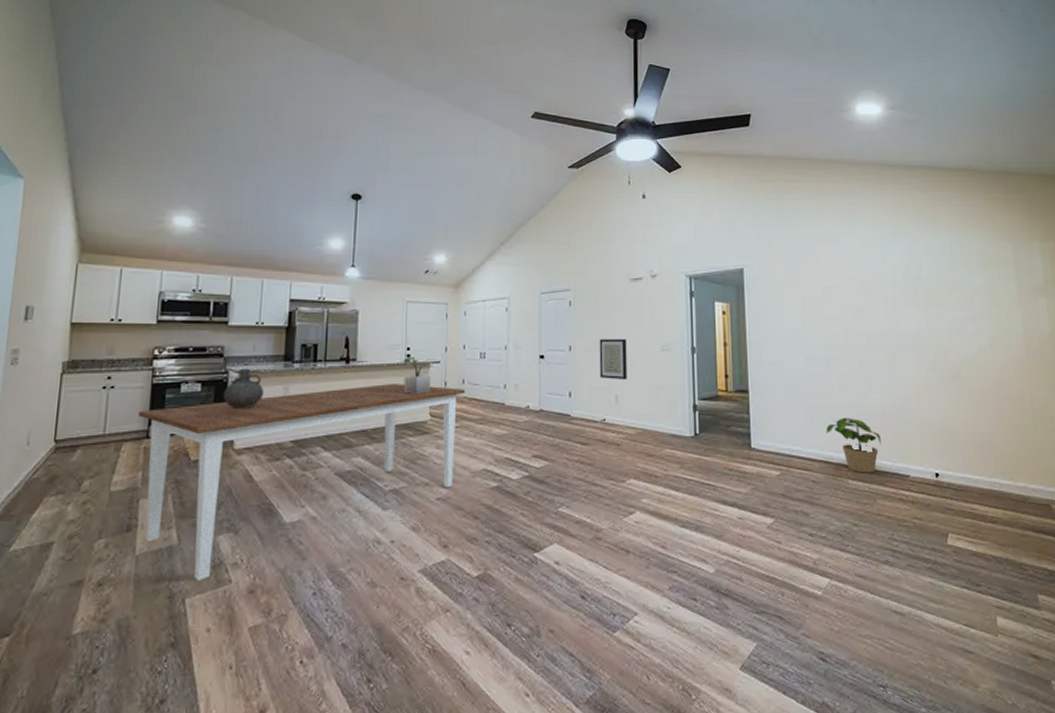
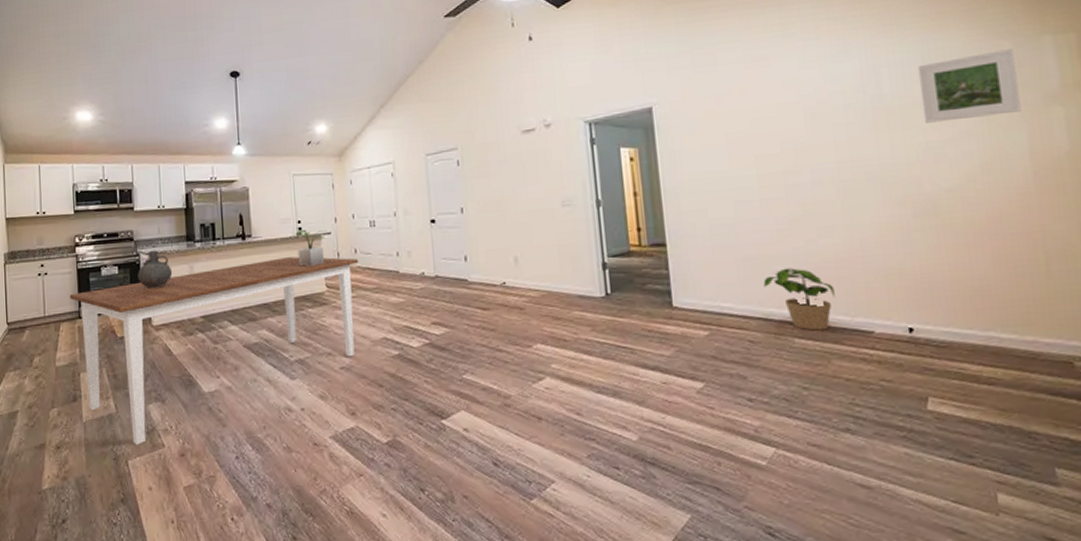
wall art: present [599,338,627,381] -> none [492,196,526,241]
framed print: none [947,250,1019,302] -> present [917,49,1022,123]

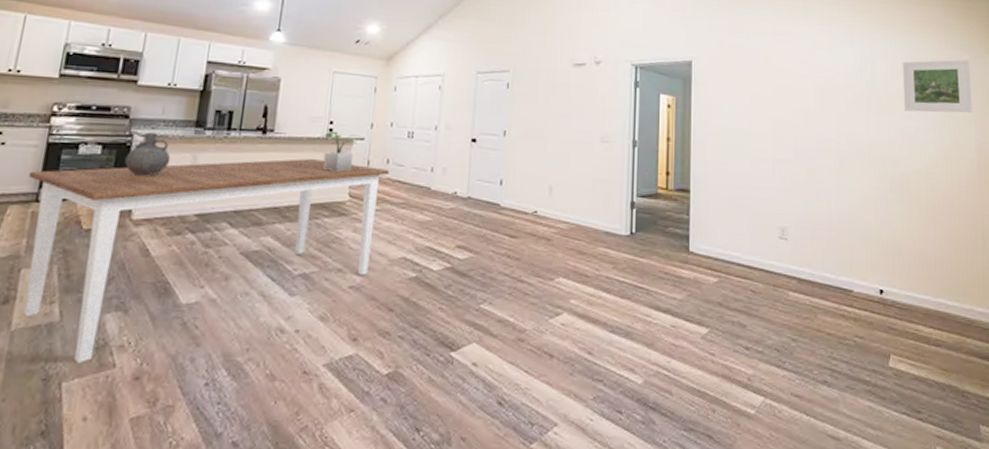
potted plant: present [763,268,835,331] -> none [768,225,825,286]

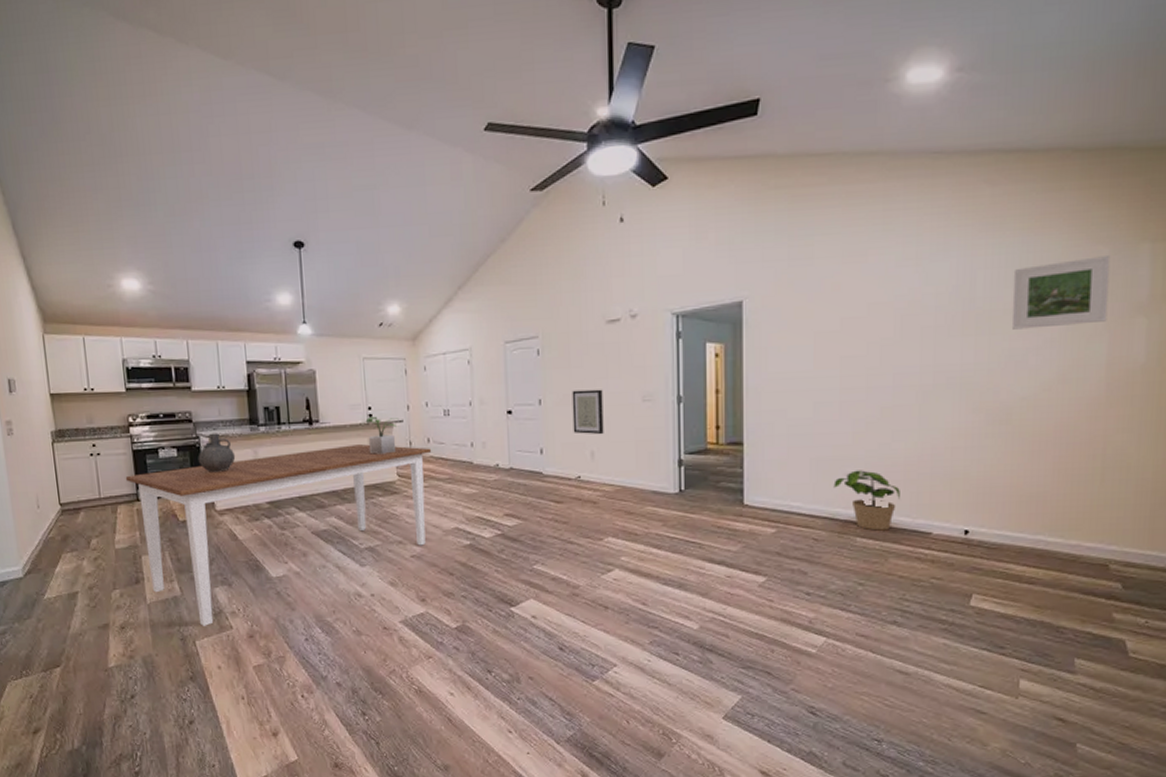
wall art: none [534,125,565,171] -> present [572,389,604,435]
potted plant: none [768,225,825,286] -> present [833,470,900,531]

